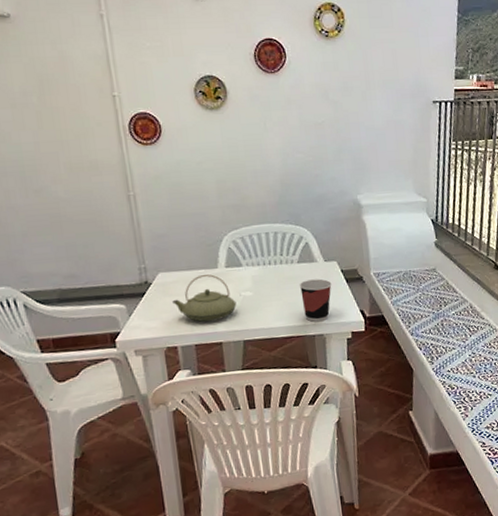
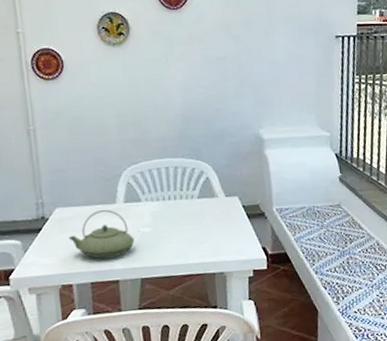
cup: present [299,278,332,322] -> none [199,214,233,260]

